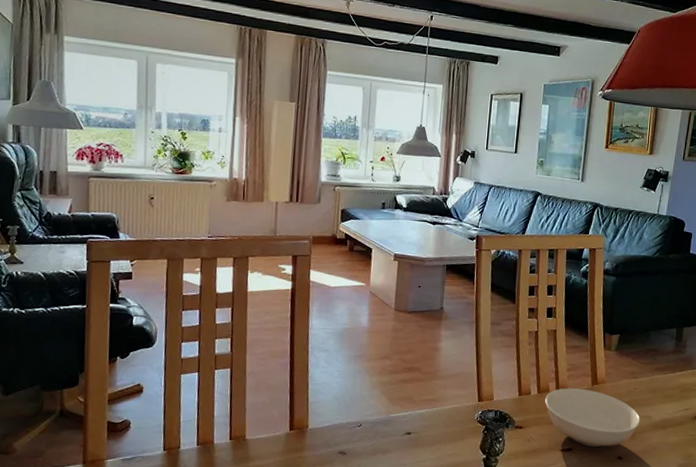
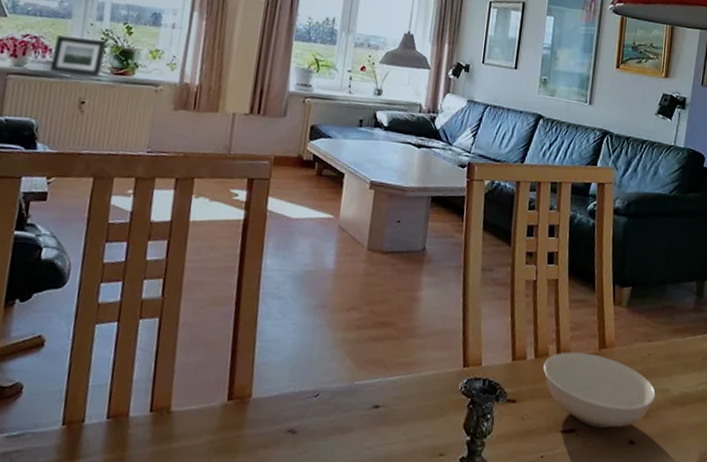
picture frame: none [122,143,166,176] -> present [49,35,107,77]

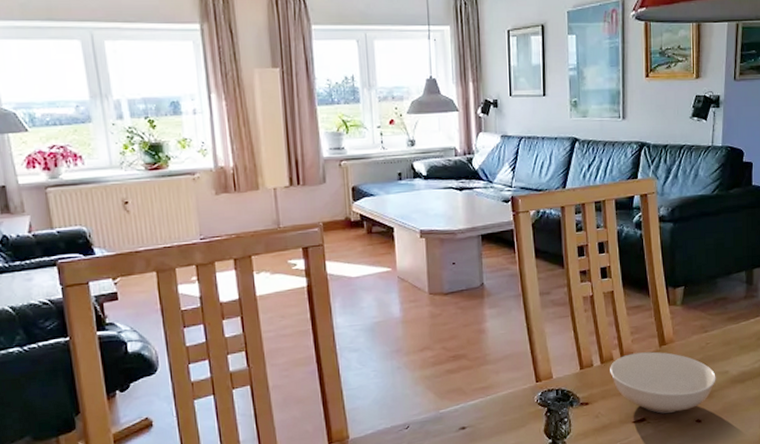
picture frame: present [49,35,107,77] -> none [83,138,136,179]

